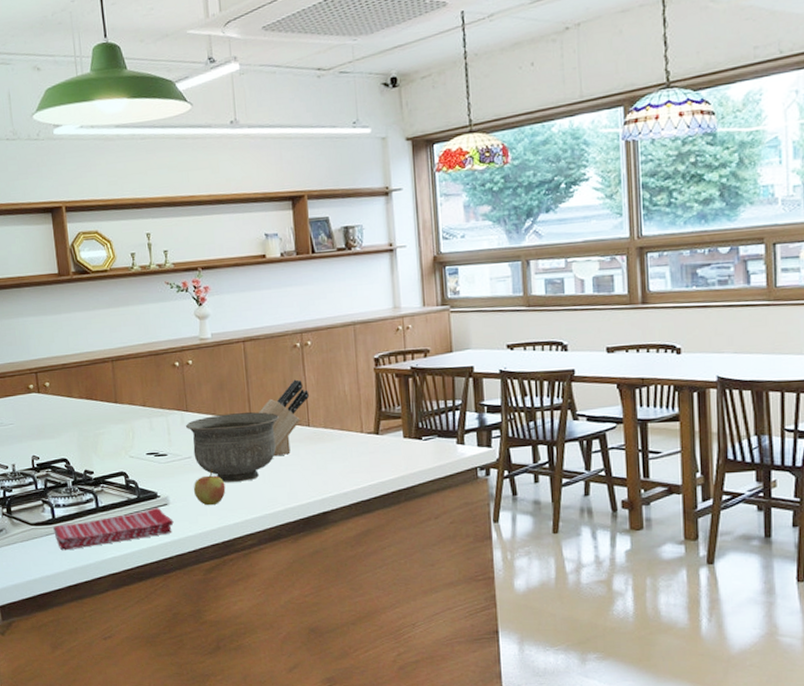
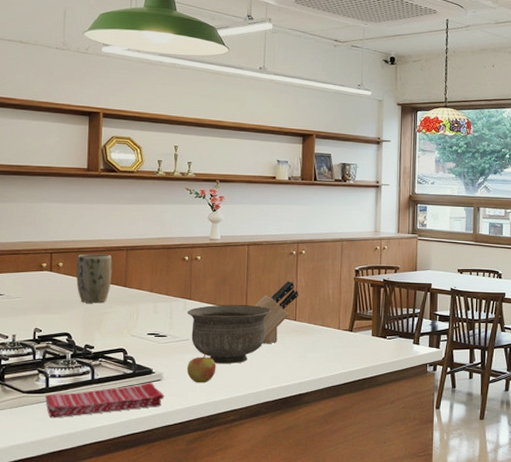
plant pot: none [62,368,102,425] -> present [76,253,112,303]

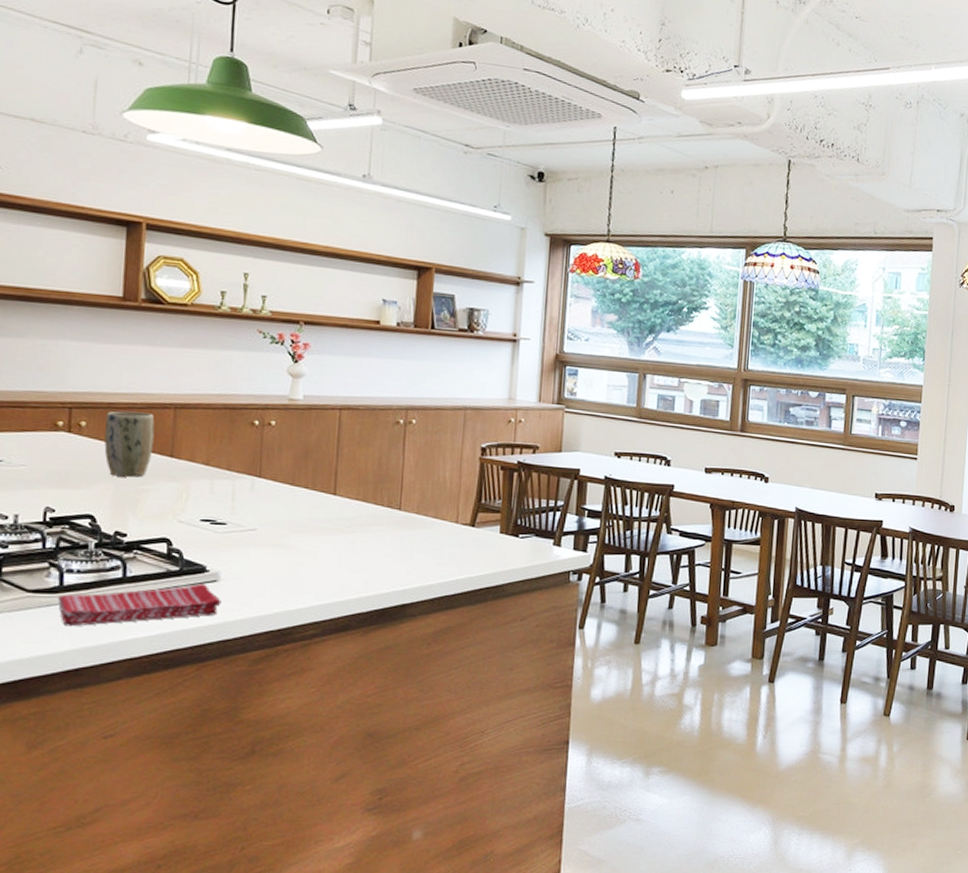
bowl: present [187,305,272,364] -> none [254,485,369,563]
apple: present [187,351,216,383] -> none [253,545,293,587]
knife block: present [254,281,298,344] -> none [345,458,405,539]

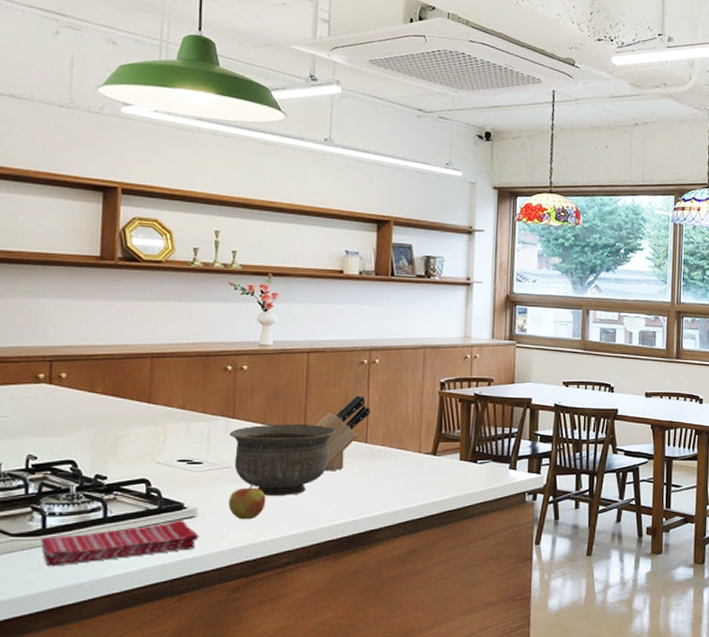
plant pot: present [104,411,155,477] -> none [84,362,133,423]
apple: none [253,545,293,587] -> present [229,481,266,520]
bowl: none [254,485,369,563] -> present [229,424,337,495]
knife block: none [345,458,405,539] -> present [315,395,370,471]

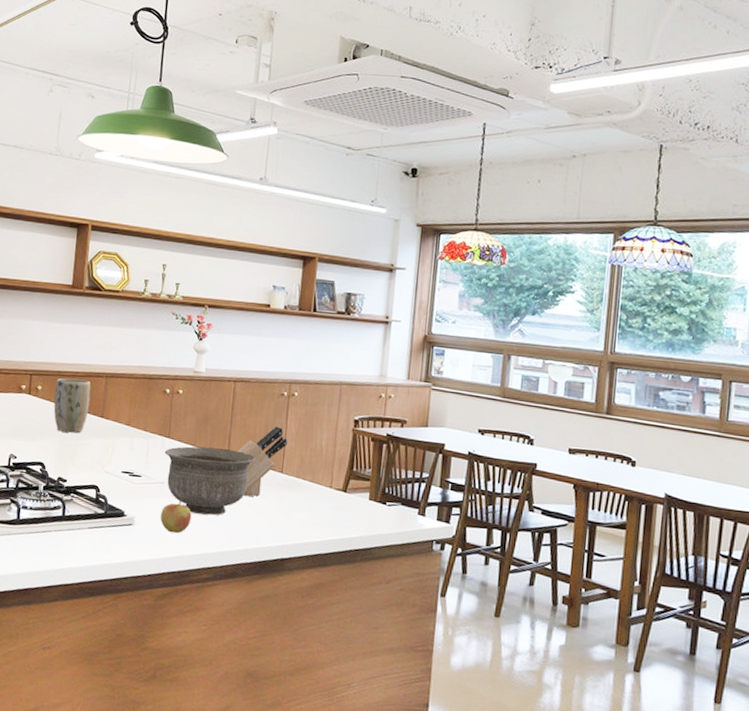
dish towel: present [41,519,199,567] -> none [15,525,135,554]
plant pot: none [84,362,133,423] -> present [53,378,91,433]

